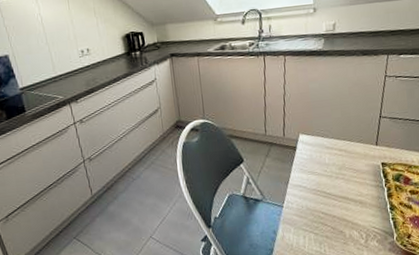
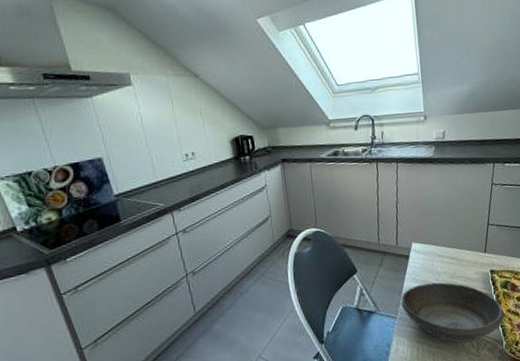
bowl: none [288,173,396,234] -> present [401,282,505,343]

